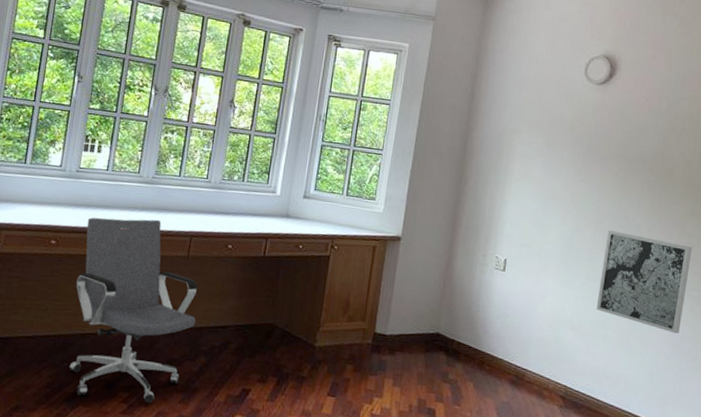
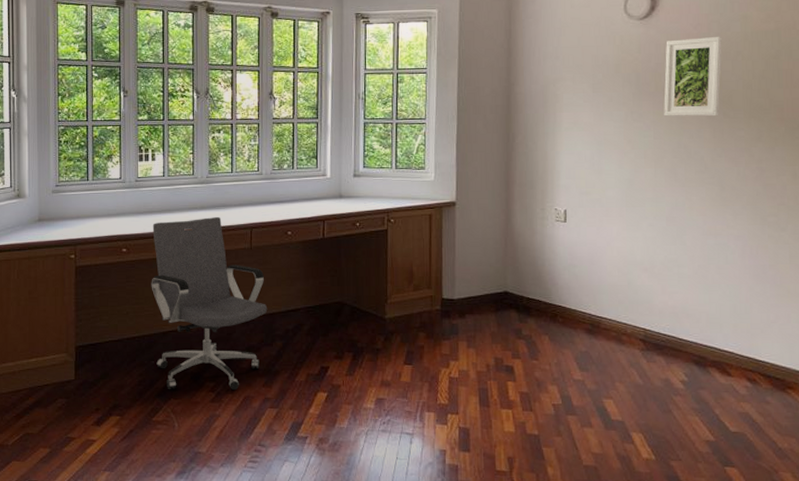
wall art: present [596,230,692,334] -> none [667,167,764,263]
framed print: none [609,109,670,188] -> present [664,36,722,117]

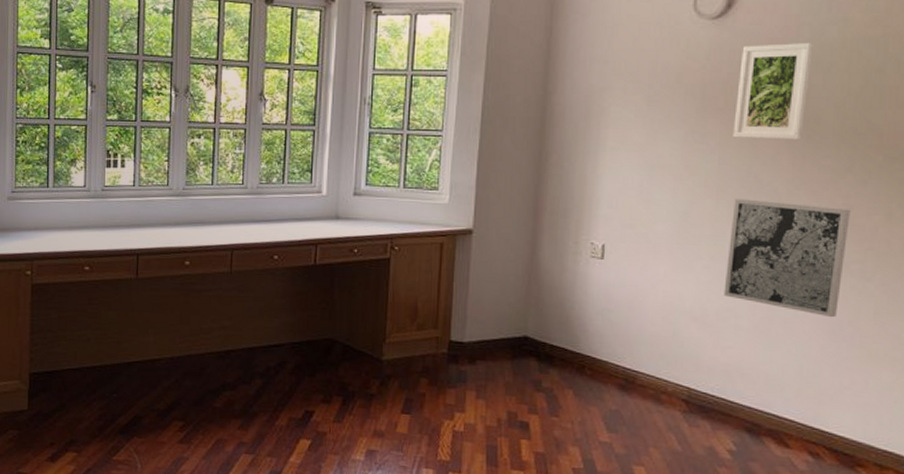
office chair: present [151,216,268,391] -> none [115,234,247,432]
wall art: none [667,167,764,263] -> present [723,199,850,318]

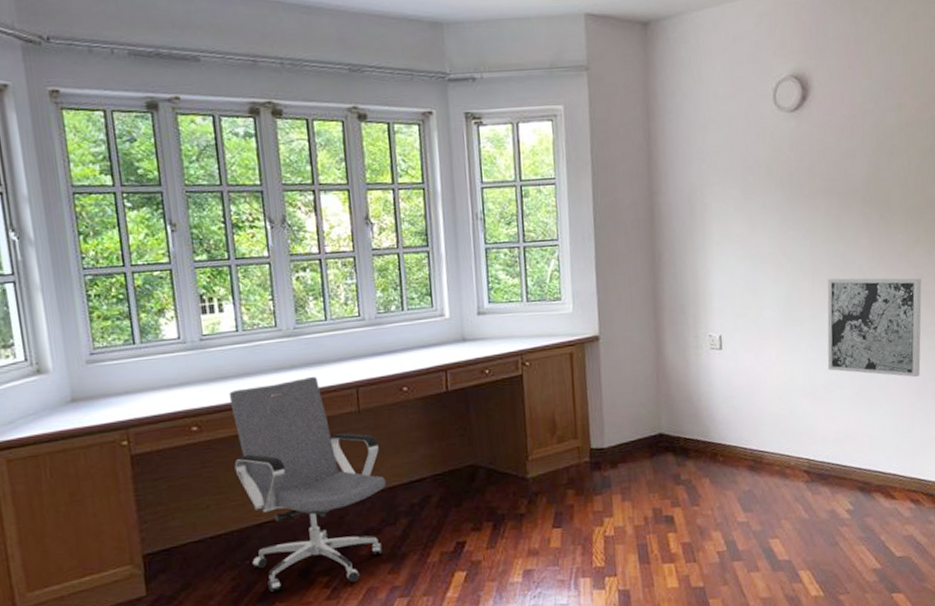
office chair: none [115,234,247,432] -> present [228,376,387,592]
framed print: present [733,42,813,140] -> none [819,128,877,223]

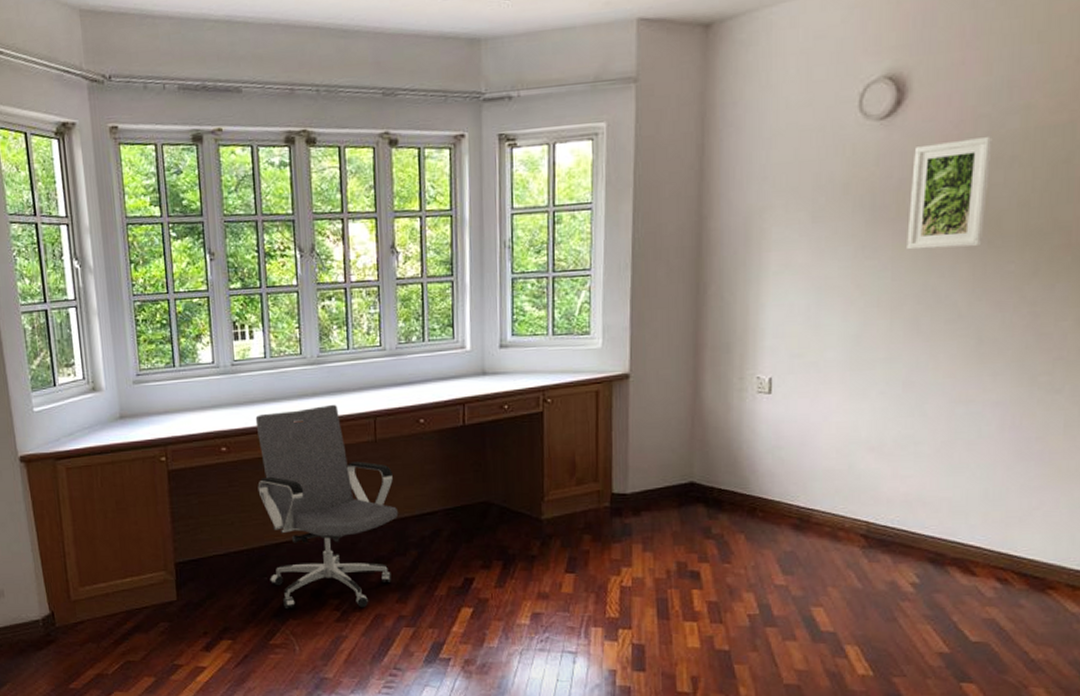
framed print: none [819,128,877,223] -> present [907,135,993,250]
wall art: present [827,277,922,378] -> none [901,315,1037,436]

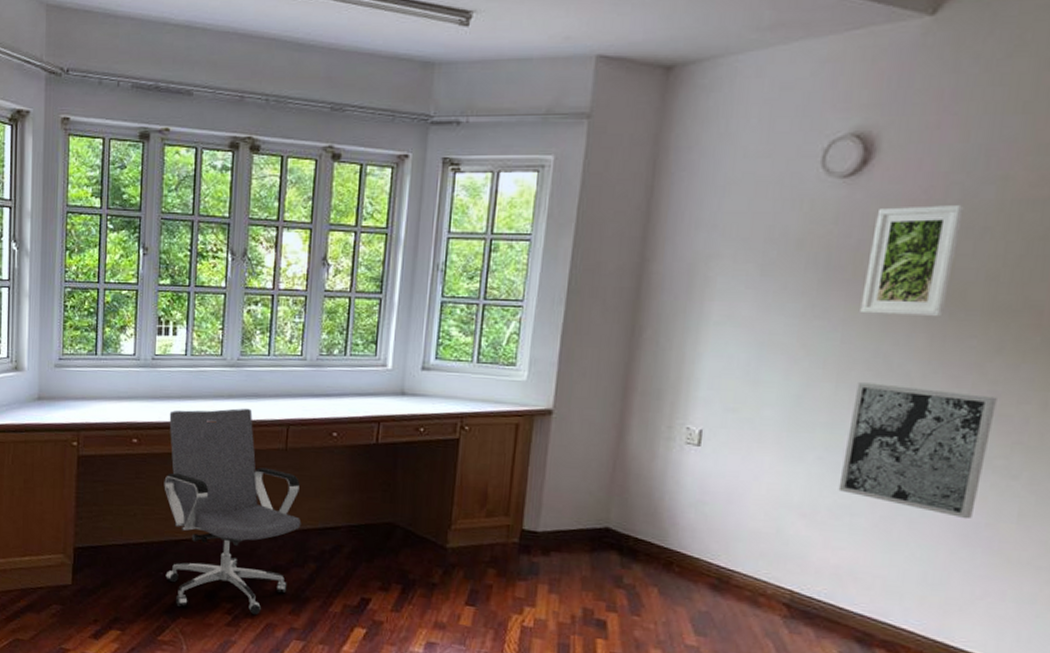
wall art: none [901,315,1037,436] -> present [838,383,997,520]

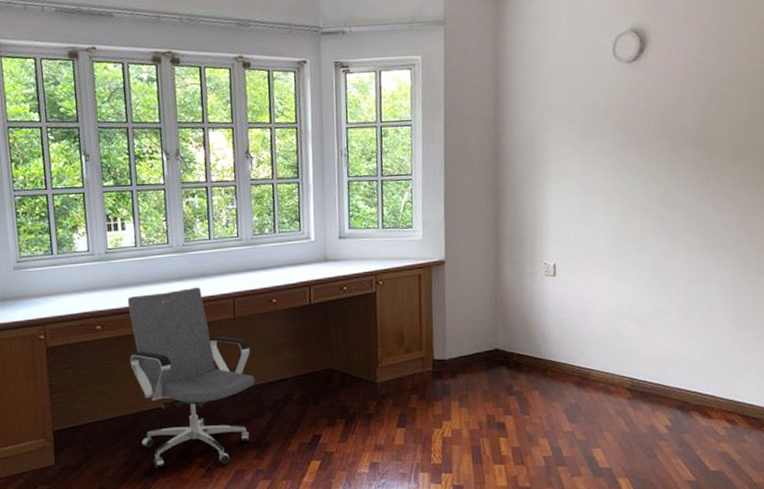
wall art: present [838,383,997,520] -> none [653,215,746,308]
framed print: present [860,204,964,317] -> none [651,78,709,164]

